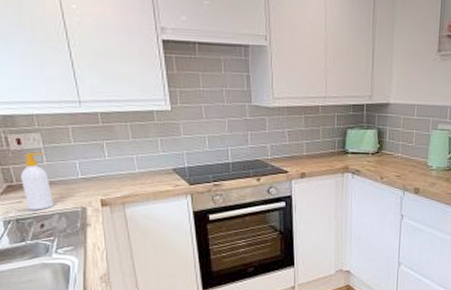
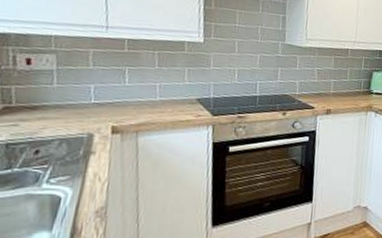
soap bottle: present [21,152,53,210] -> none [22,73,57,135]

